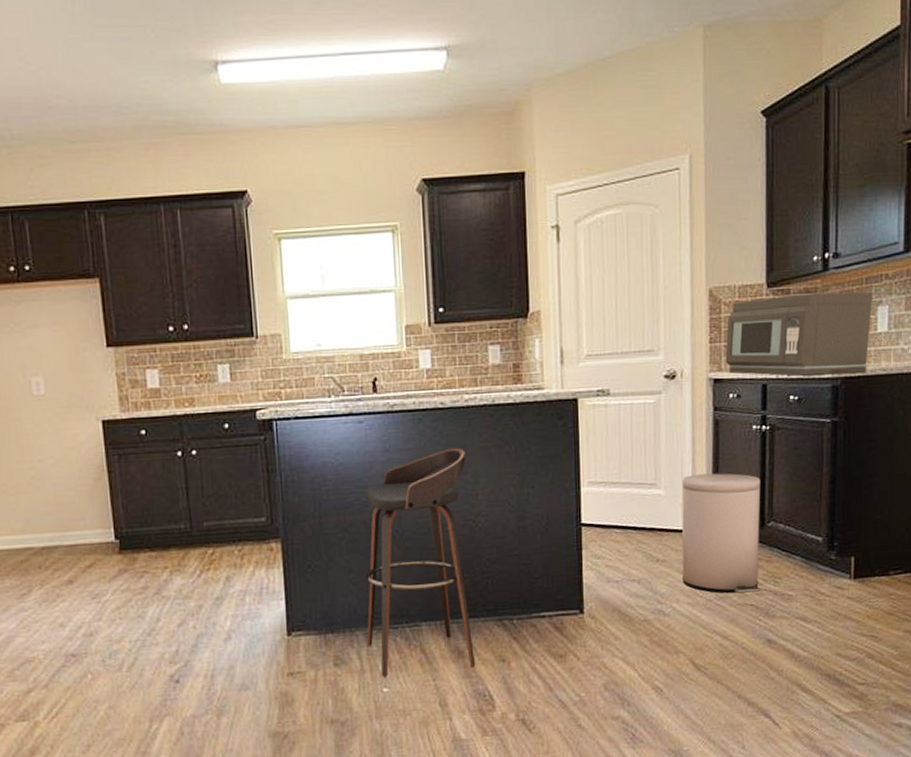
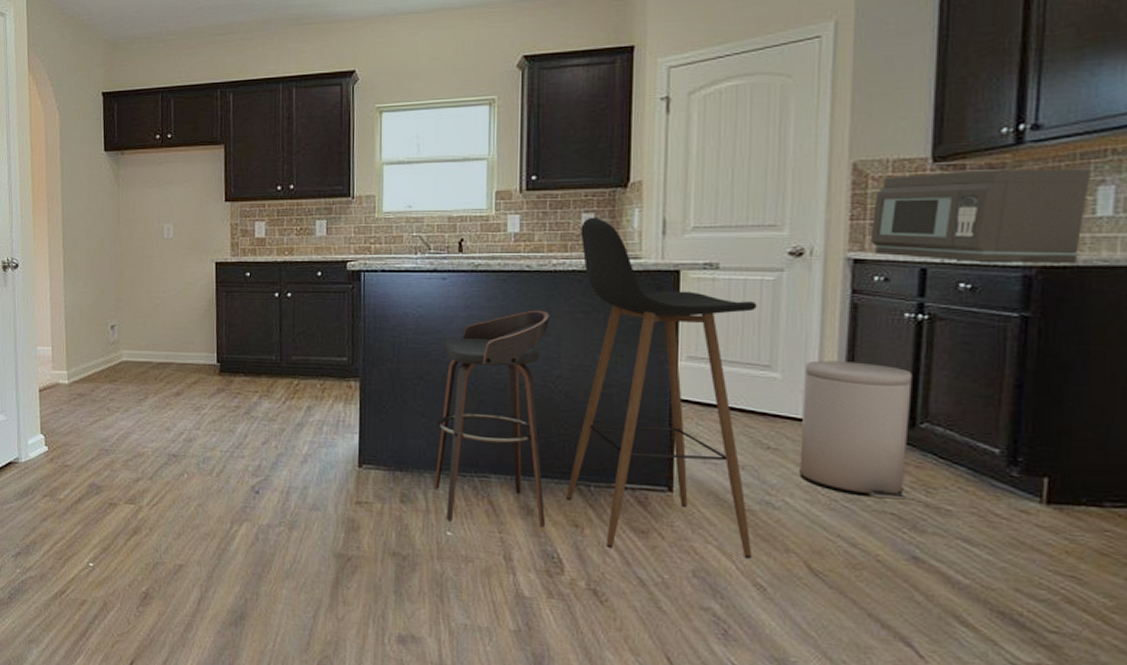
bar stool: none [488,349,650,677] -> present [567,217,757,559]

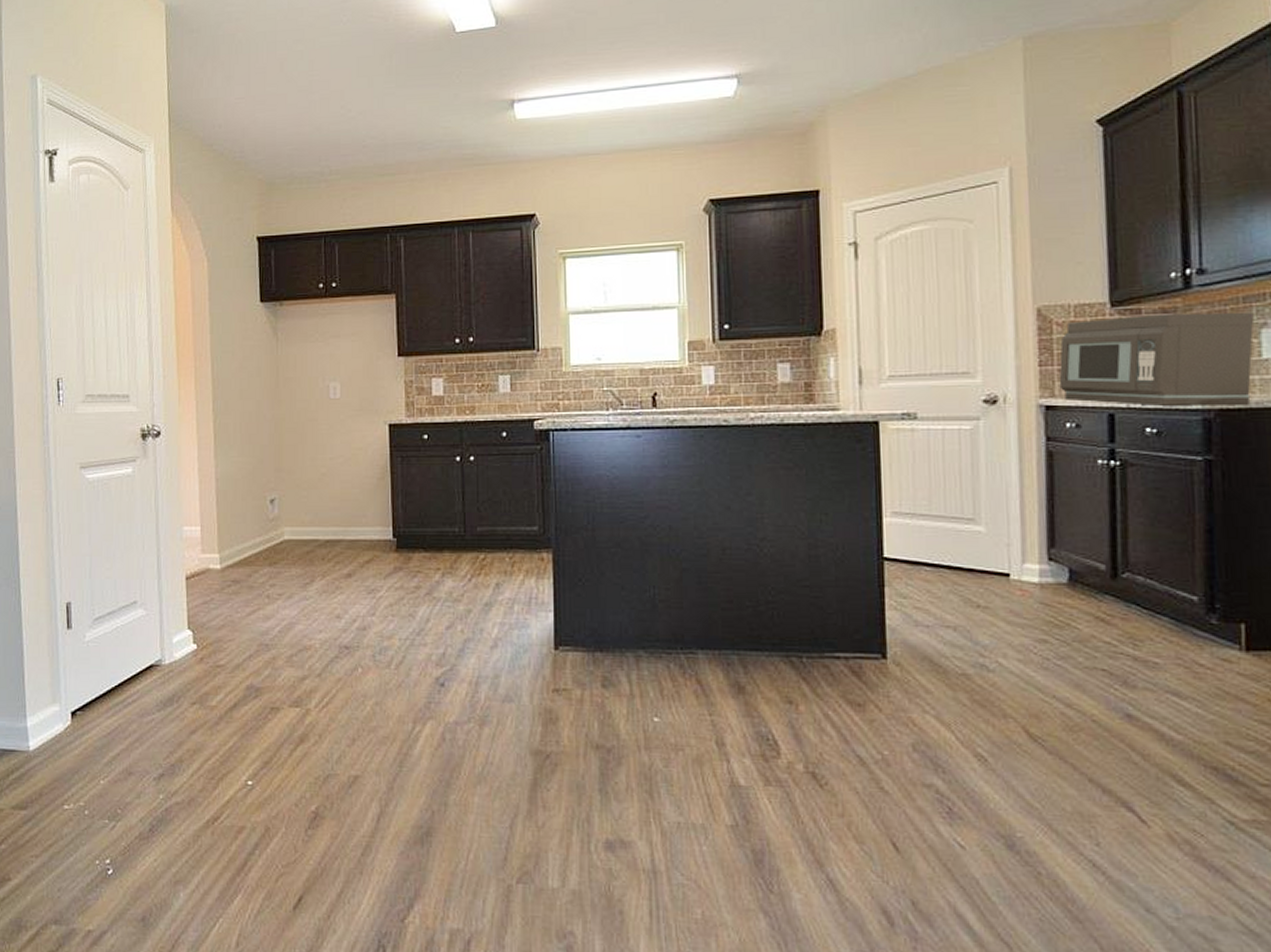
bar stool: present [435,310,549,528] -> none [638,467,759,707]
bar stool: present [567,217,757,559] -> none [777,367,971,728]
pedal bin: present [799,360,912,500] -> none [1007,512,1114,655]

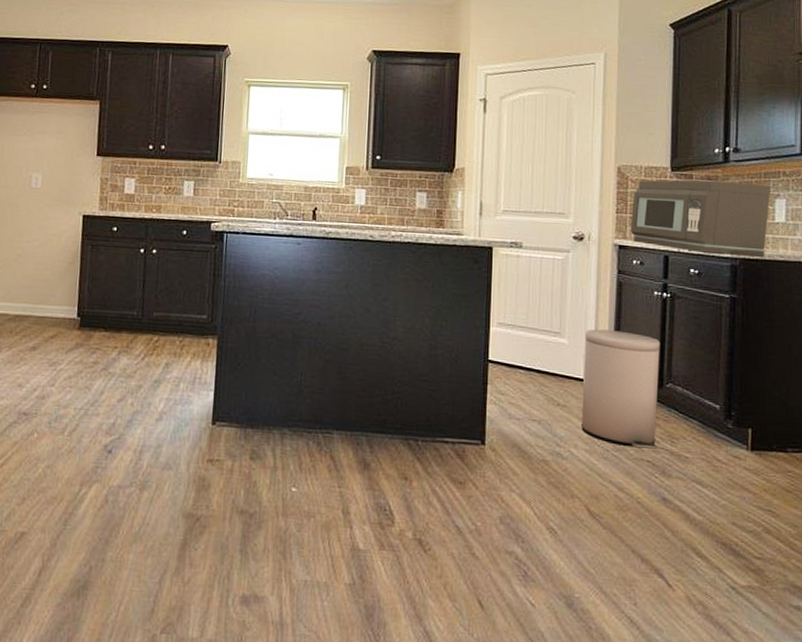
pedal bin: none [1007,512,1114,655] -> present [581,329,660,449]

